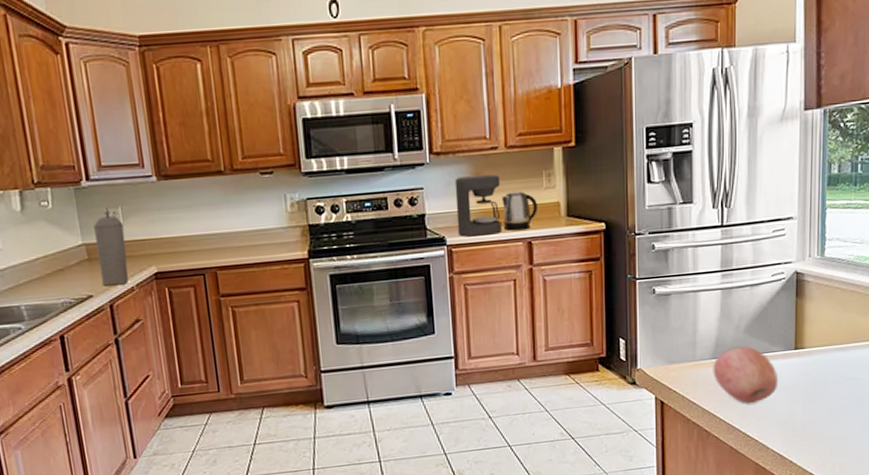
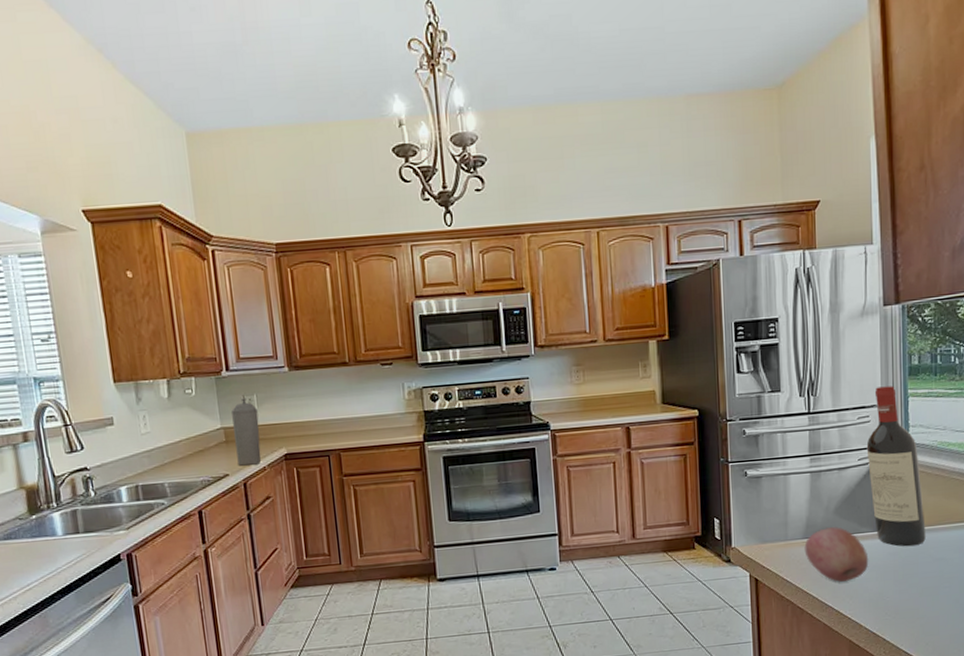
coffee maker: present [454,174,502,237] -> none [557,365,602,423]
kettle: present [501,190,537,231] -> none [601,380,634,418]
wine bottle: none [780,196,838,366] -> present [866,386,926,546]

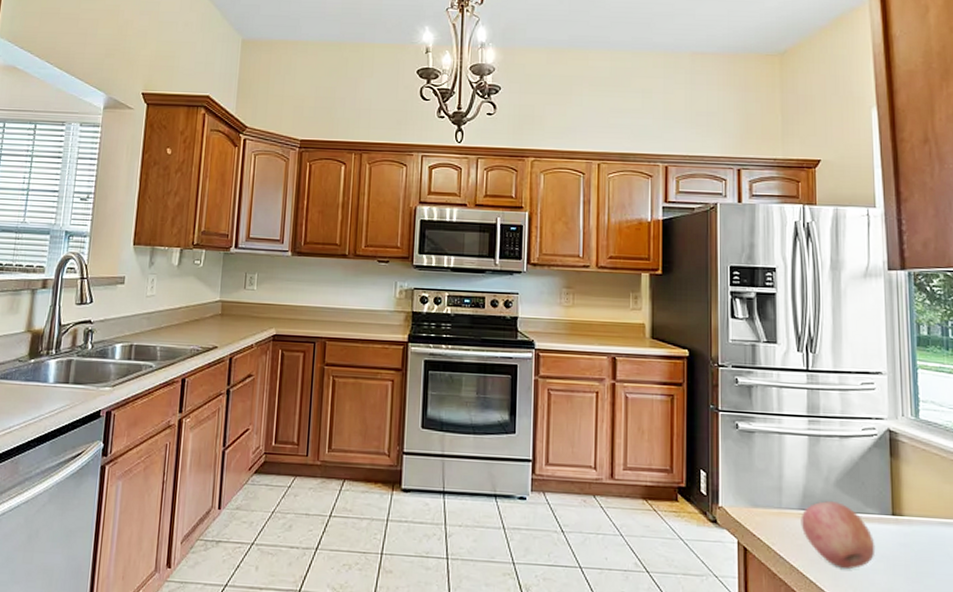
canister: present [232,398,261,467] -> none [228,275,256,342]
wine bottle: present [866,386,926,546] -> none [871,353,942,540]

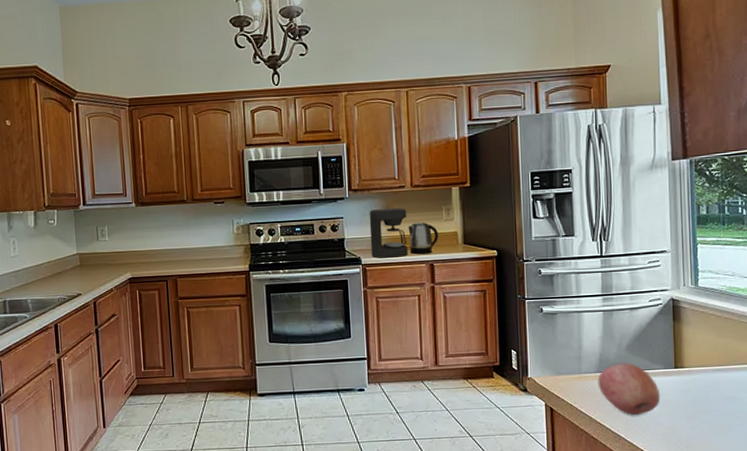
coffee maker: none [546,288,590,346] -> present [369,208,408,258]
kettle: none [589,307,623,346] -> present [408,221,438,255]

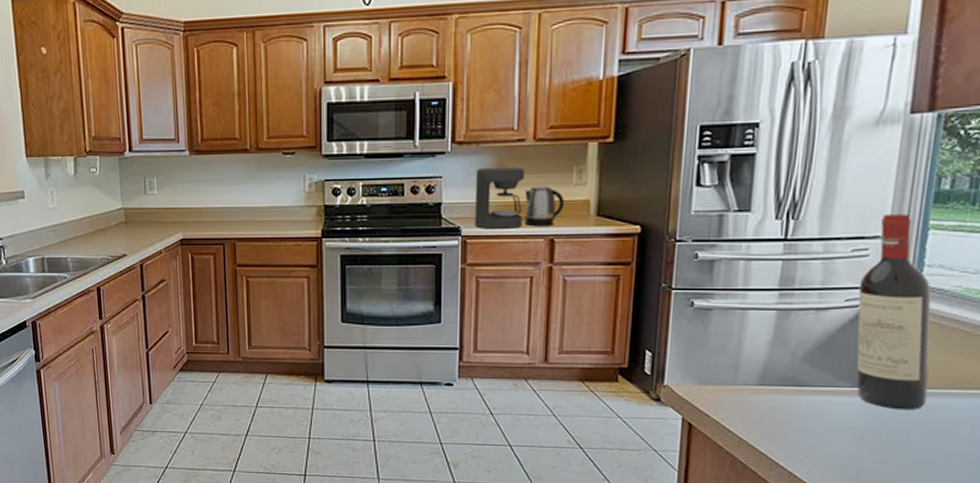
fruit: present [597,363,661,415] -> none [756,376,842,440]
wine bottle: none [657,233,717,385] -> present [856,214,932,410]

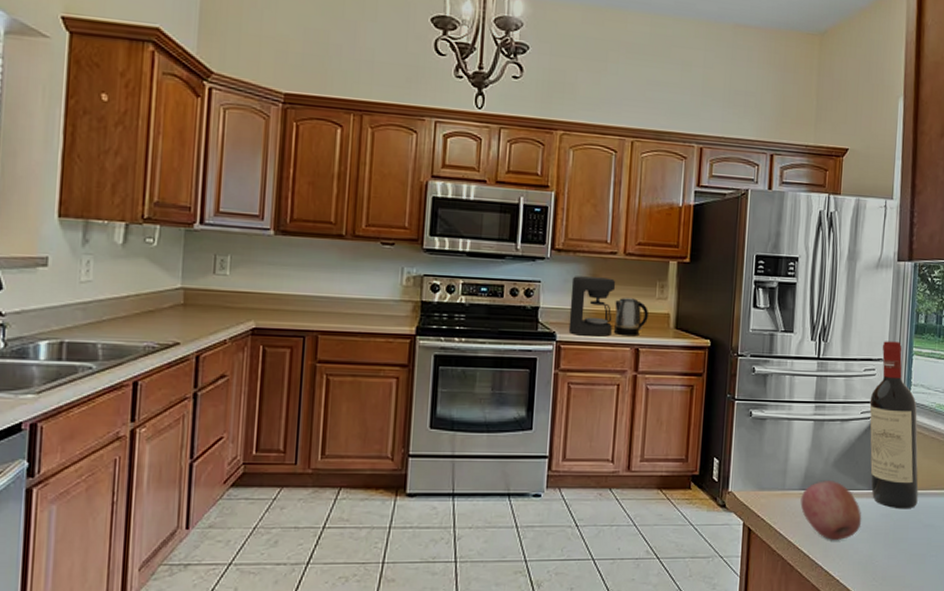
fruit: none [756,376,842,440] -> present [800,481,862,540]

